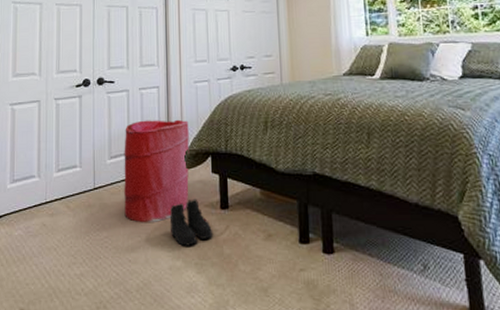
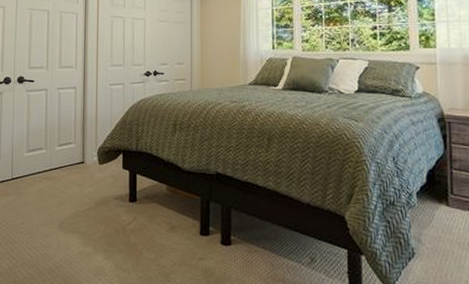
laundry hamper: present [124,119,189,222] -> none [39,118,103,212]
boots: present [169,199,212,246] -> none [81,191,121,234]

